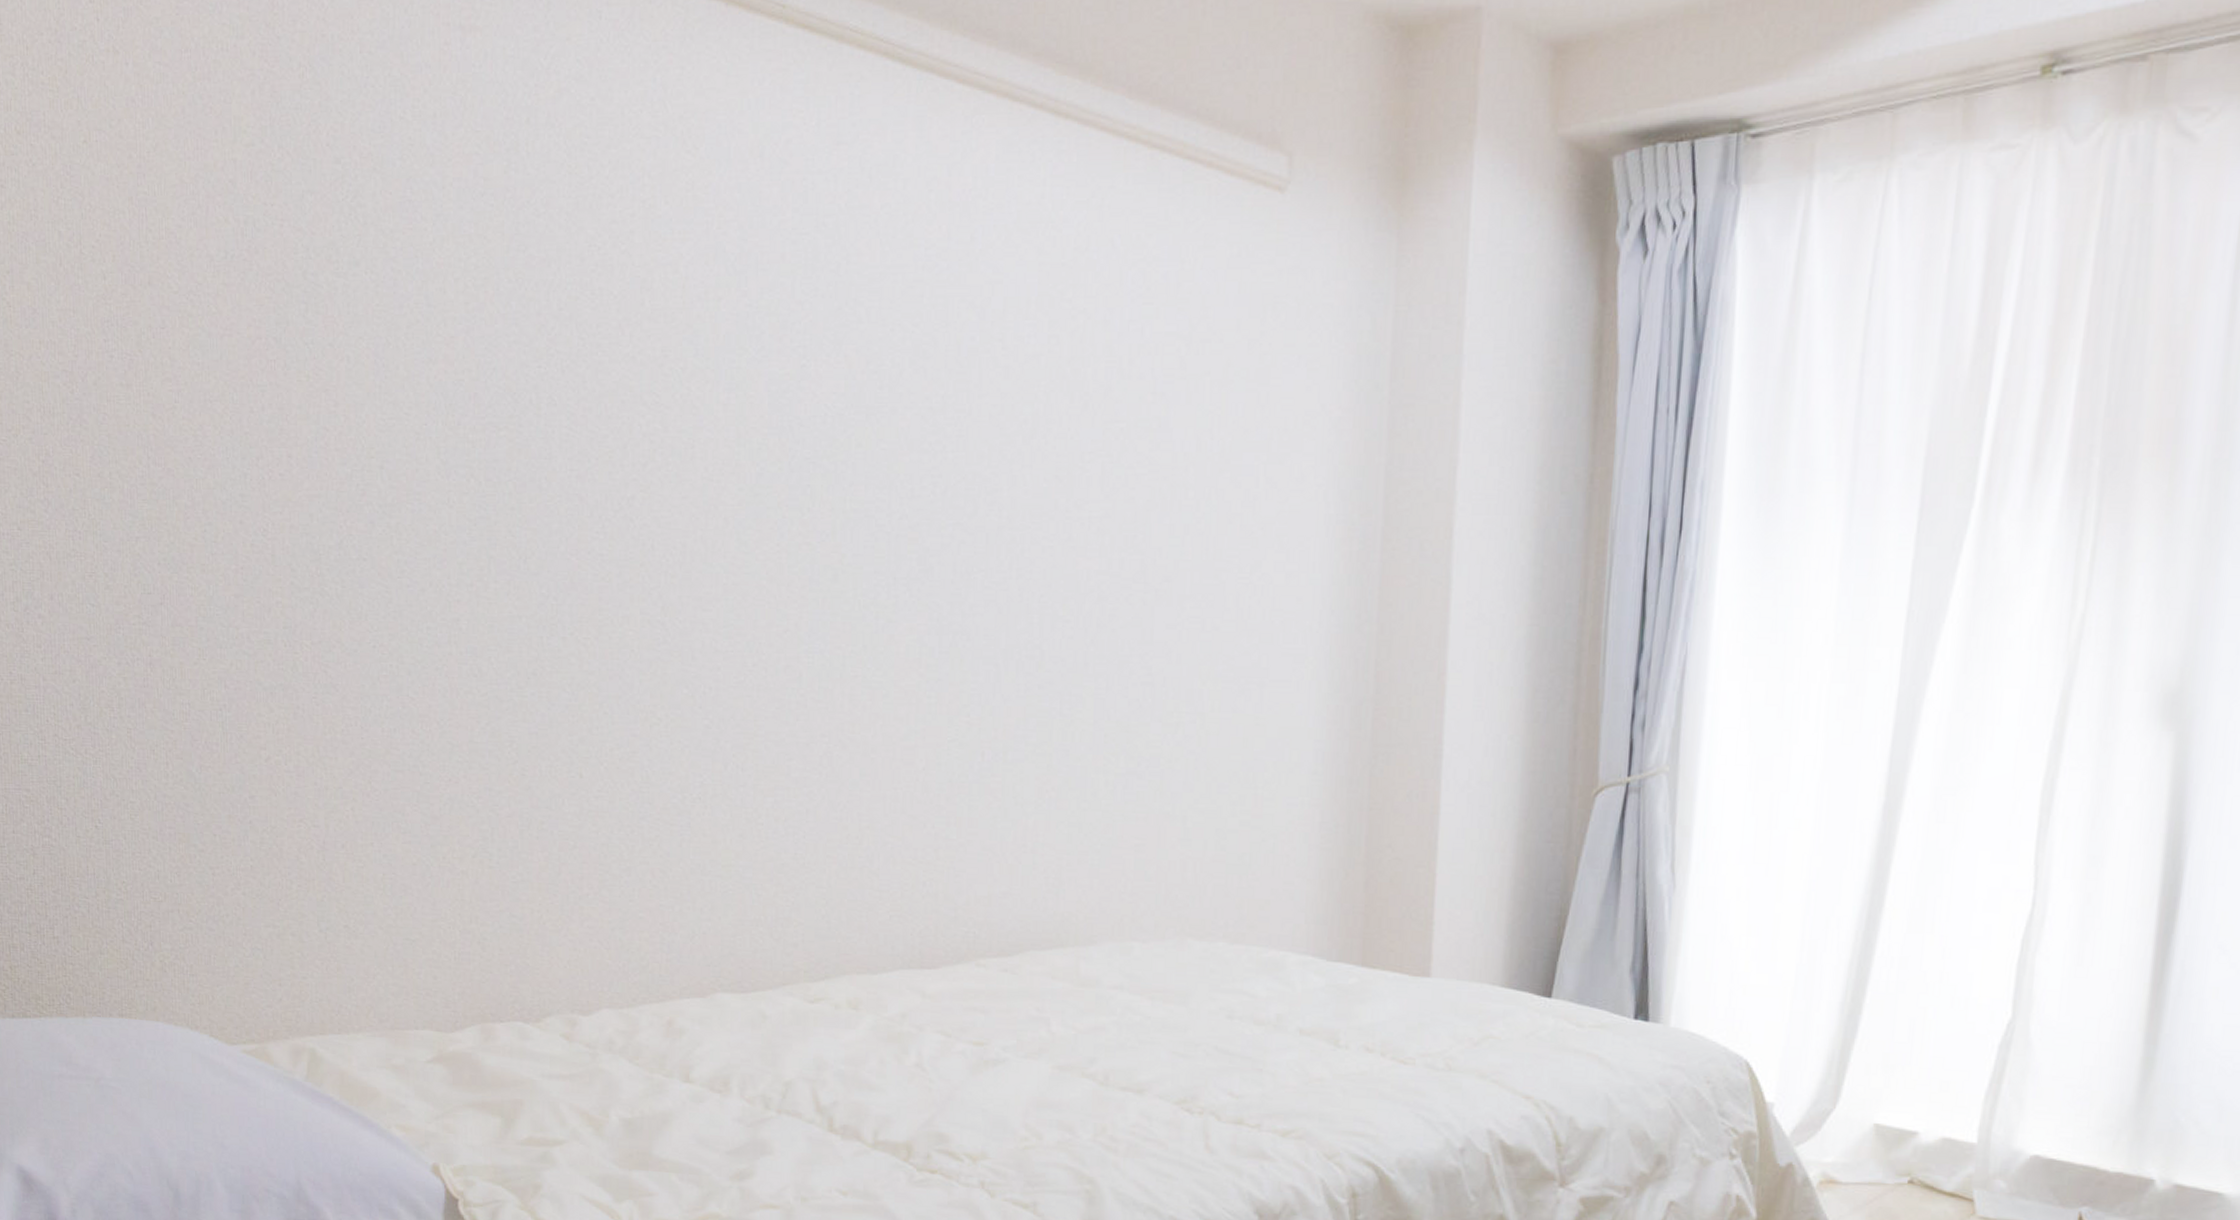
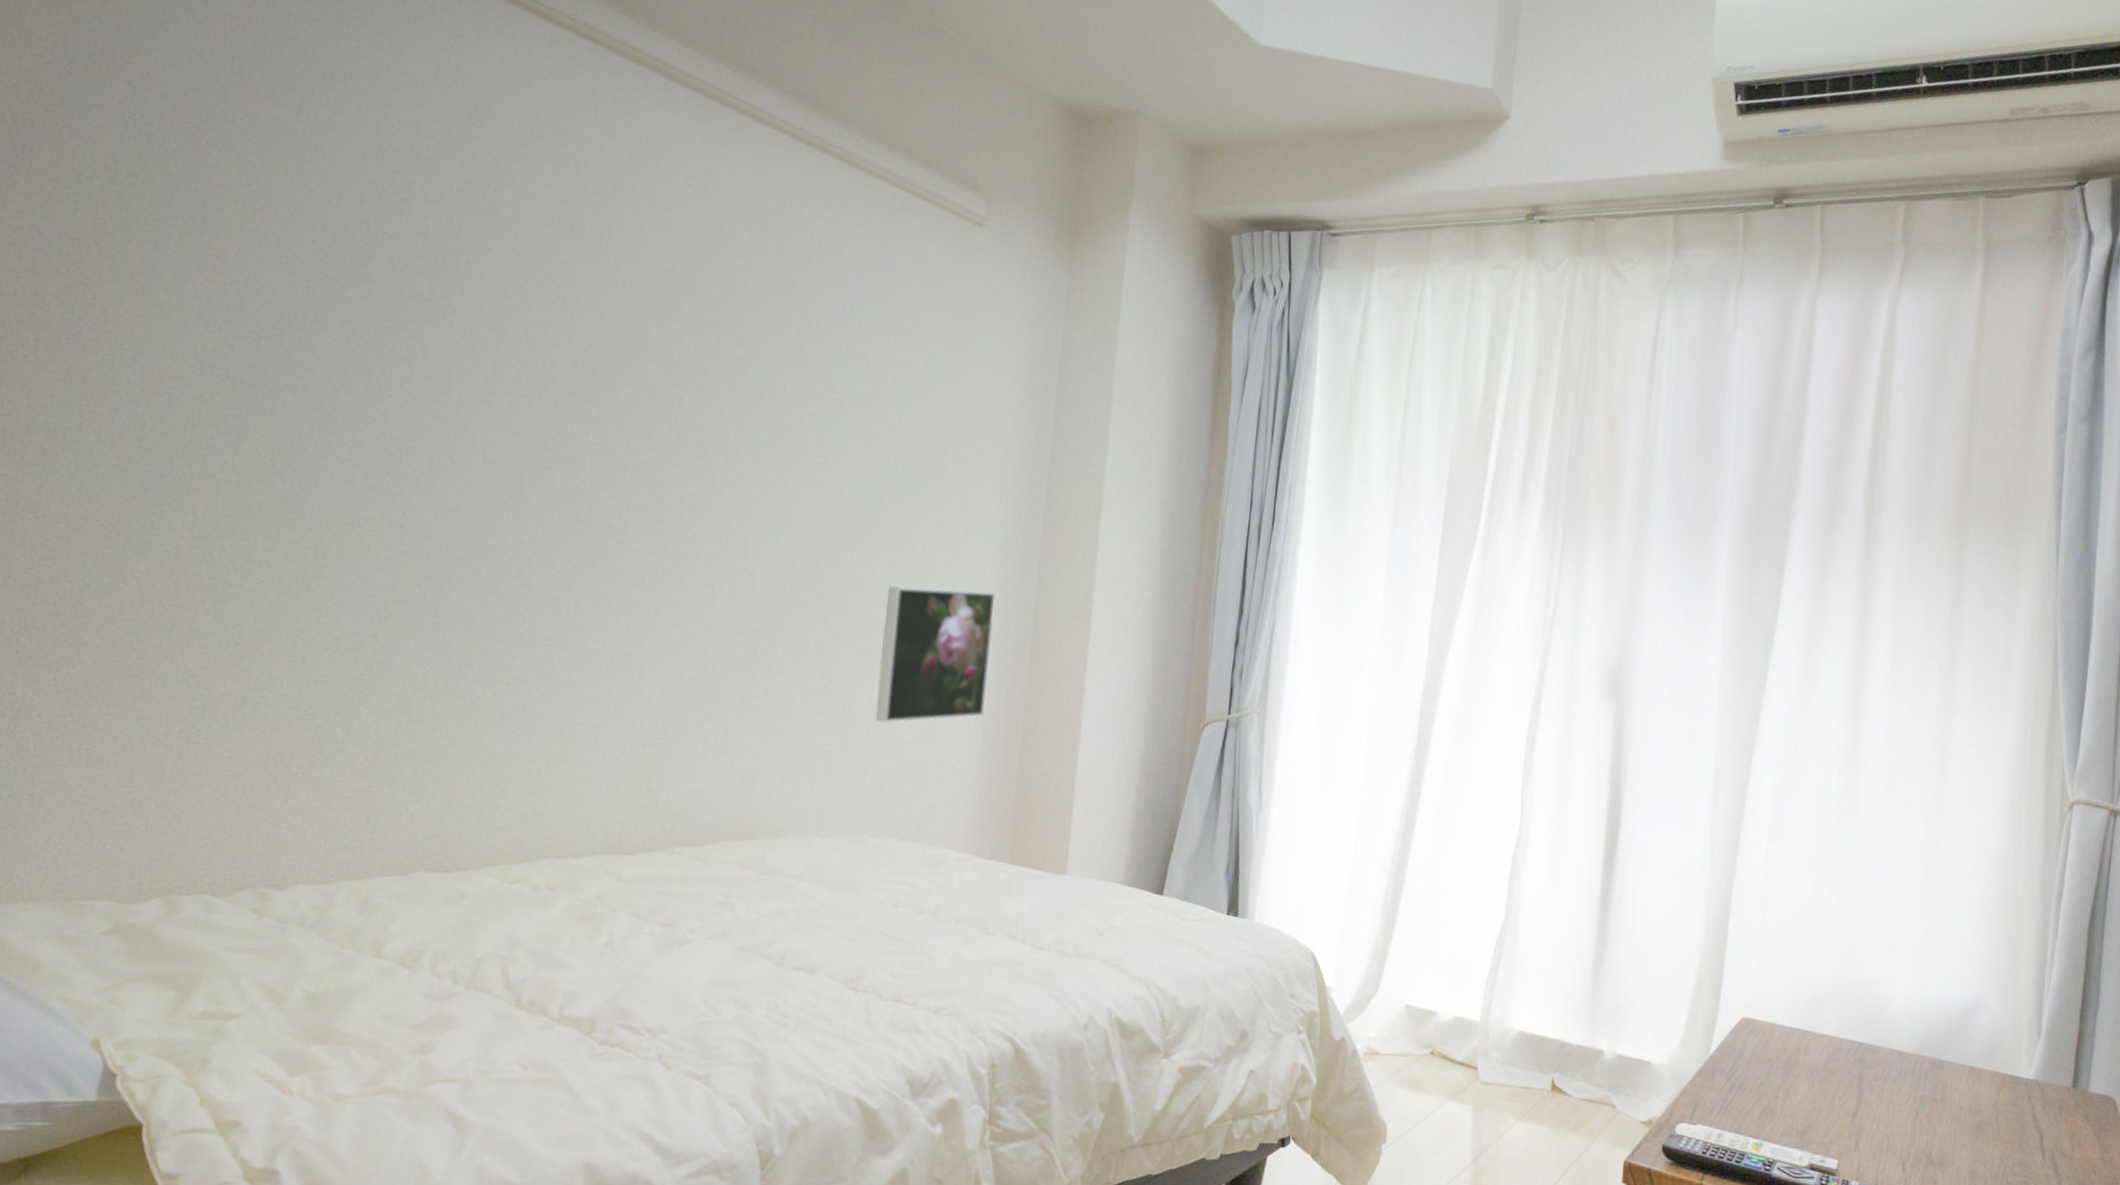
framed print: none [1192,645,1327,809] -> present [875,585,996,724]

